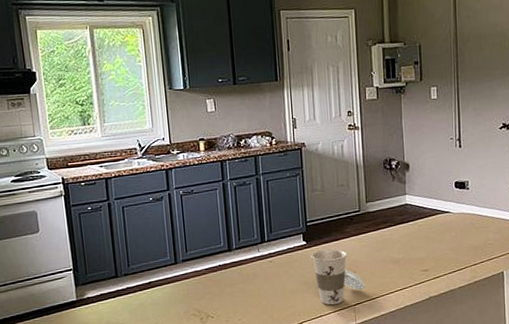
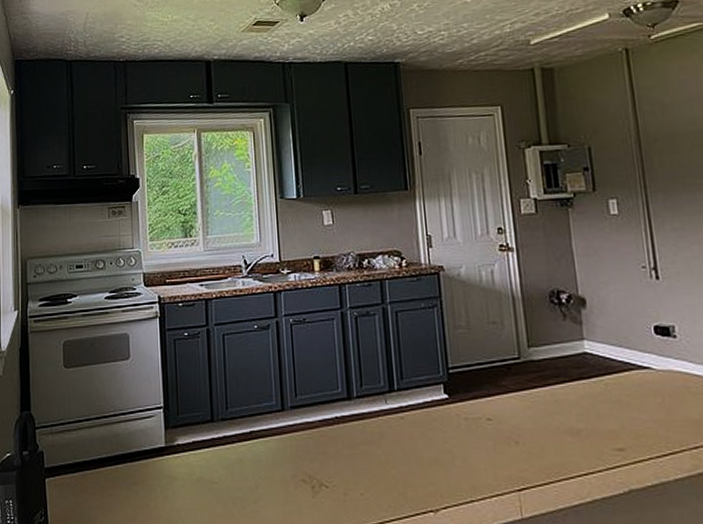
cup: present [311,249,365,305] -> none [455,407,533,487]

